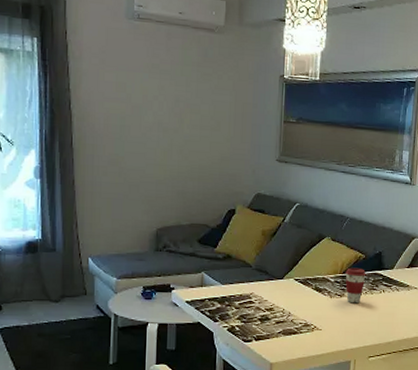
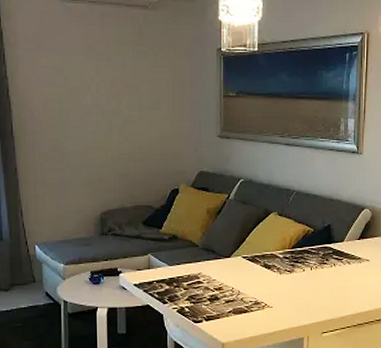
coffee cup: present [345,267,366,304] -> none [294,242,316,279]

